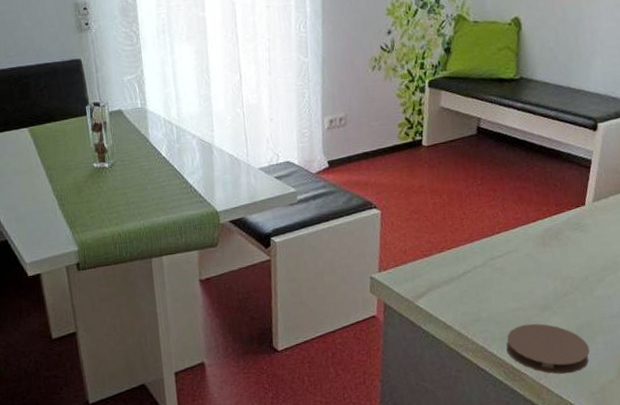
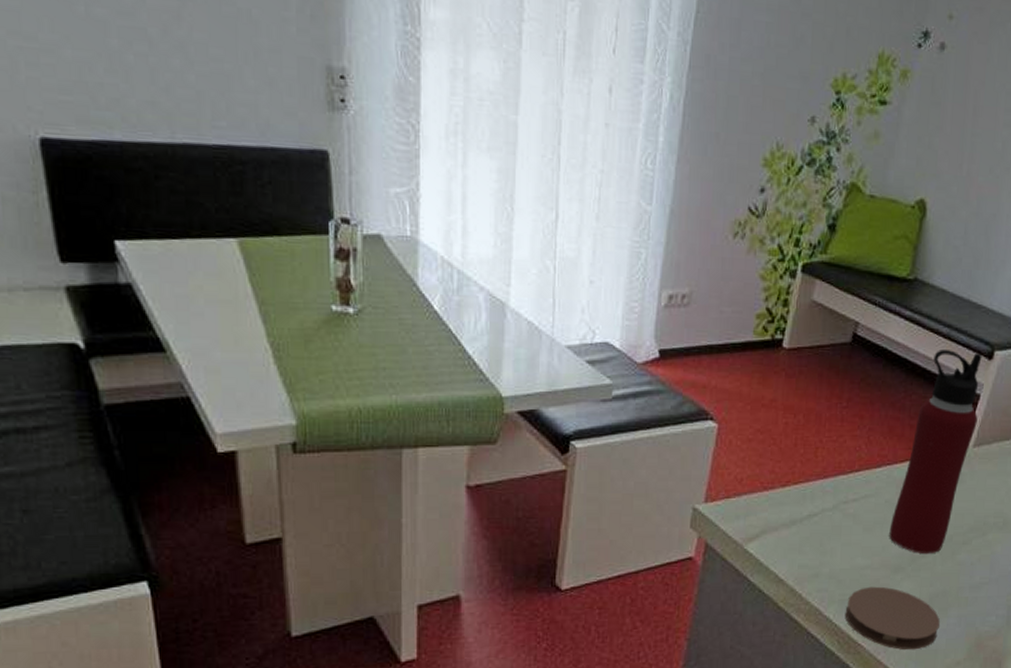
water bottle: none [532,127,593,294] -> present [889,350,982,555]

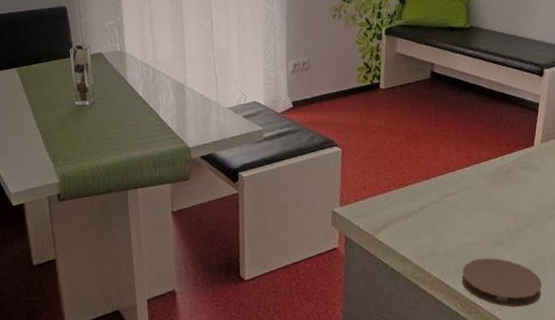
water bottle: present [889,350,982,555] -> none [485,72,541,230]

